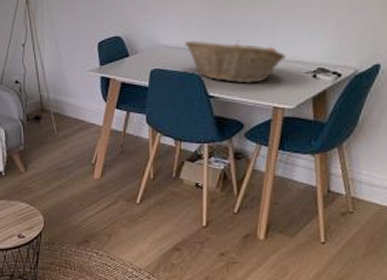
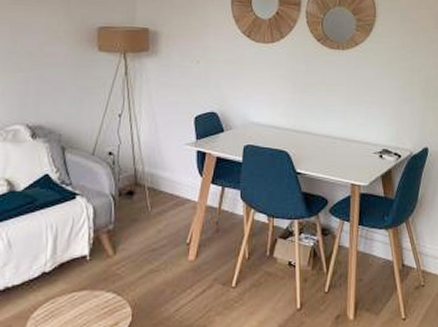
fruit basket: present [185,40,286,84] -> none [274,119,358,162]

